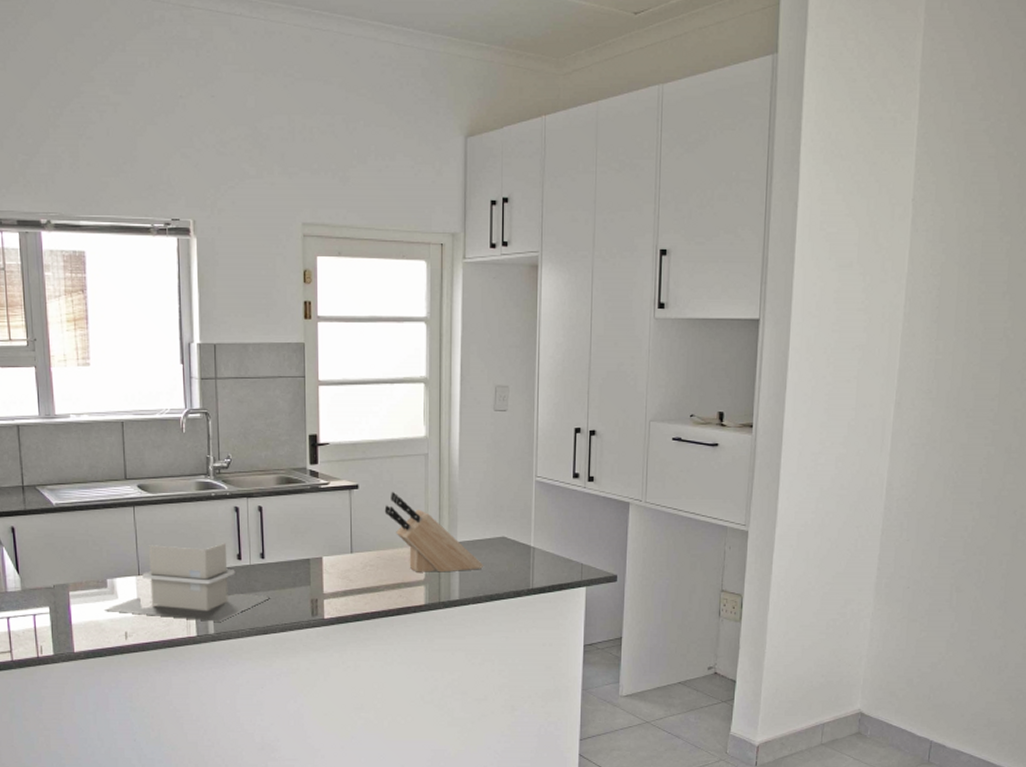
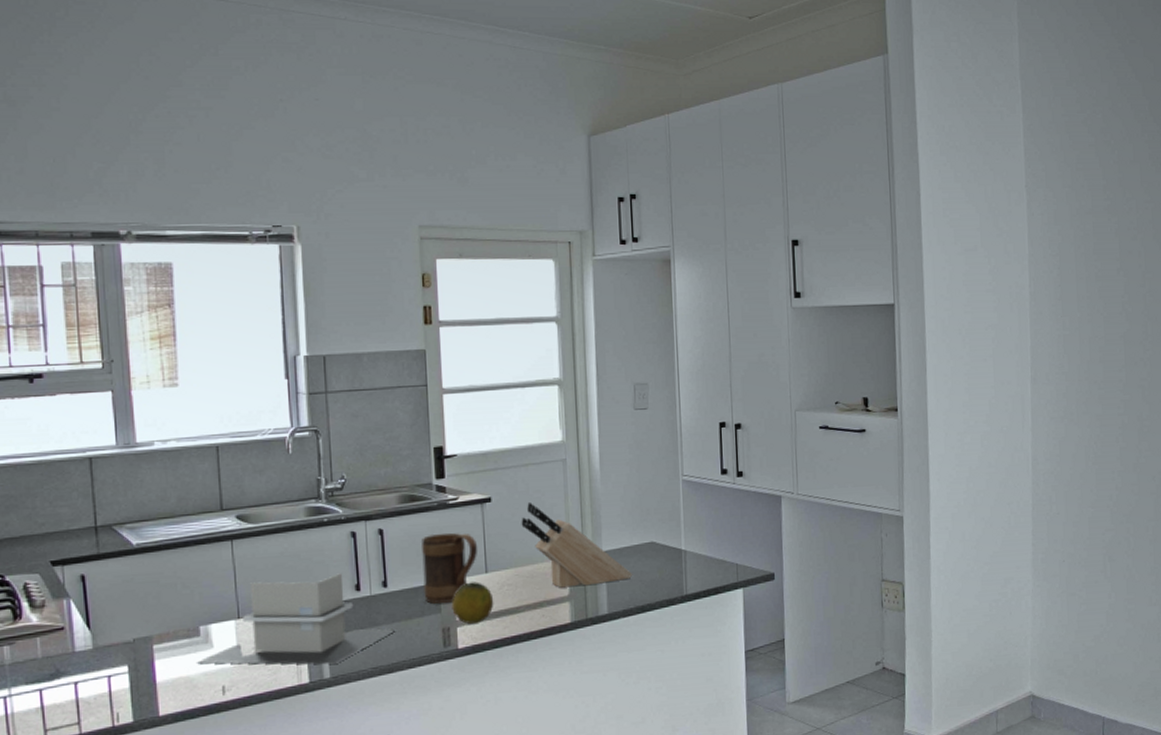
mug: none [296,514,345,577] -> present [422,532,478,604]
fruit: none [320,560,357,597] -> present [451,582,494,624]

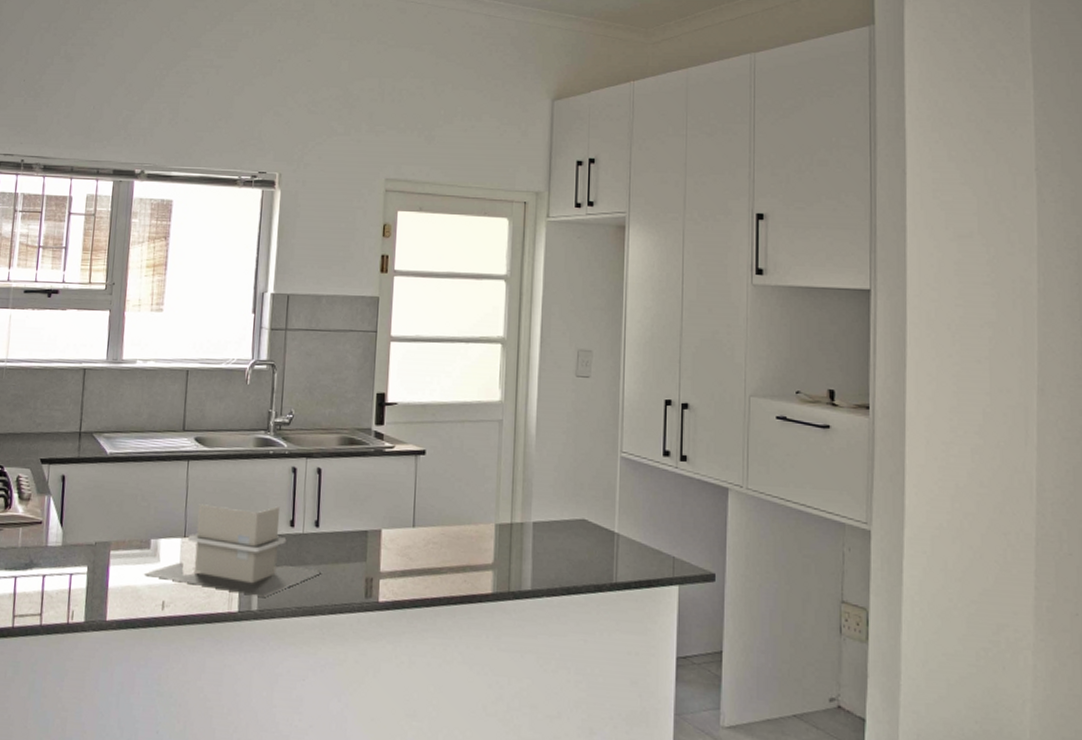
mug: present [422,532,478,604] -> none [352,480,408,552]
fruit: present [451,582,494,624] -> none [377,534,418,578]
knife block: present [521,501,633,588] -> none [452,459,561,557]

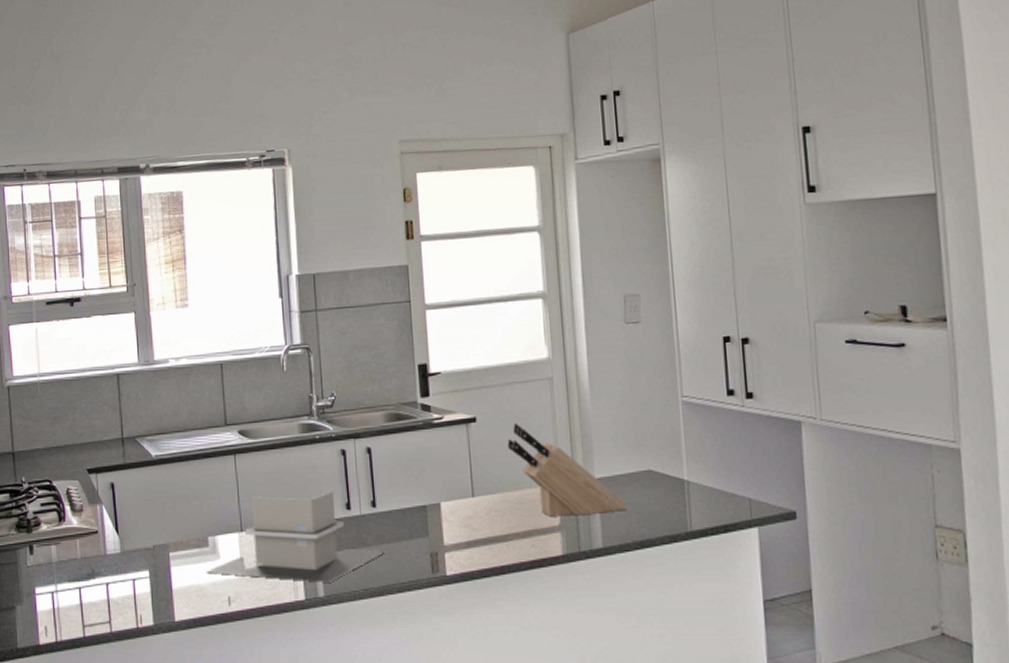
knife block: none [452,459,561,557] -> present [507,422,630,517]

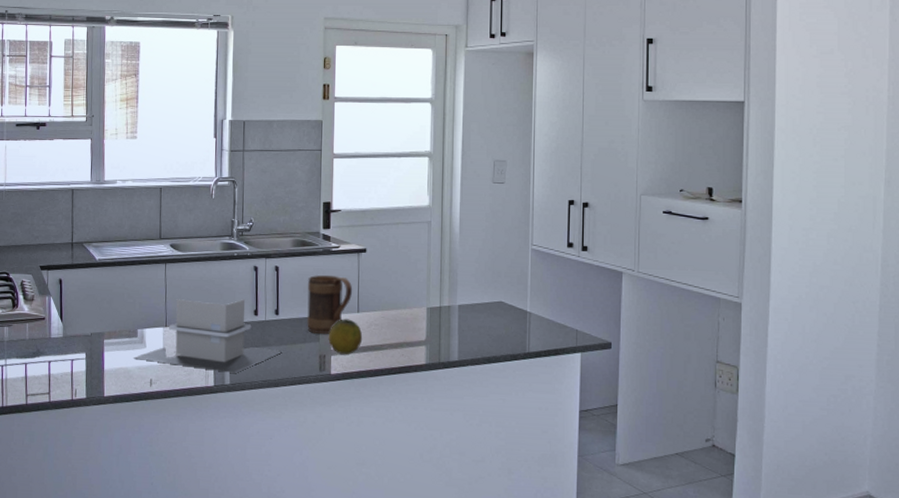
mug: none [408,453,464,527] -> present [307,274,353,334]
fruit: none [439,506,482,550] -> present [328,319,363,354]
knife block: present [507,422,630,517] -> none [389,255,482,334]

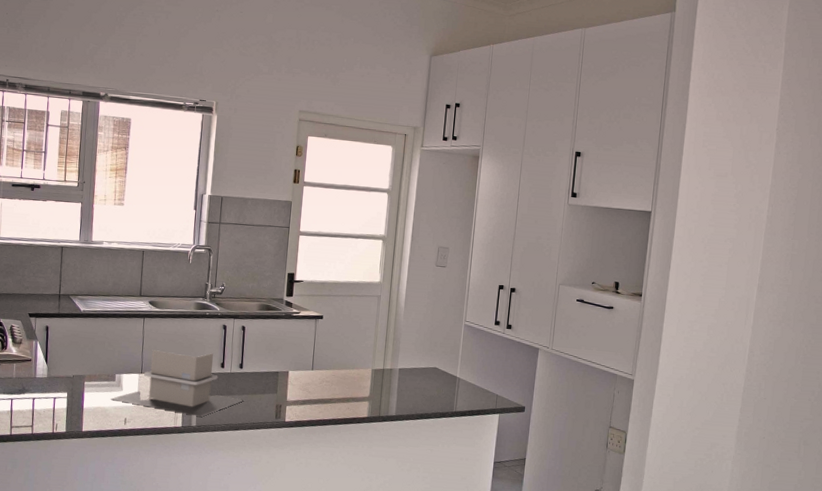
mug: present [307,274,353,334] -> none [267,336,309,387]
fruit: present [328,319,363,354] -> none [285,375,315,405]

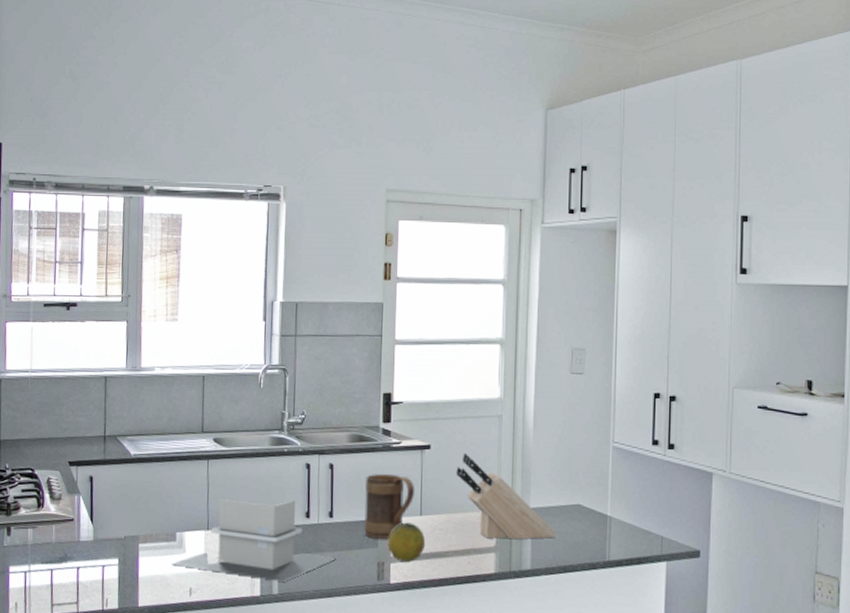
mug: none [267,336,309,387] -> present [364,473,415,539]
fruit: none [285,375,315,405] -> present [387,522,426,562]
knife block: none [342,323,418,393] -> present [456,452,558,540]

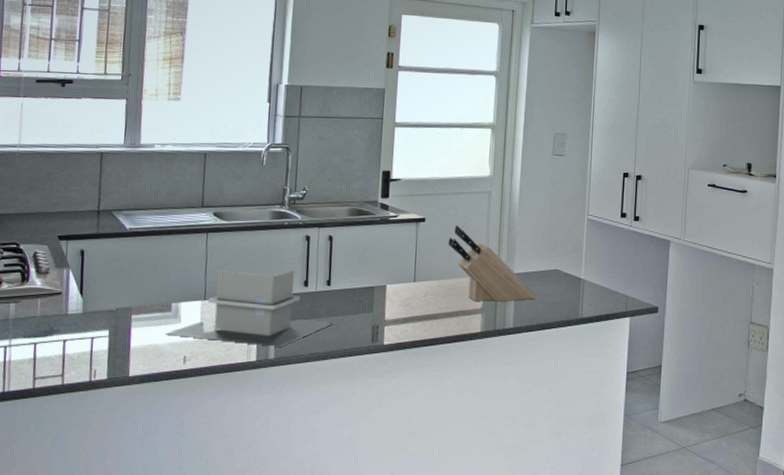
mug: present [364,473,415,539] -> none [360,244,410,304]
fruit: present [387,522,426,562] -> none [382,288,418,324]

